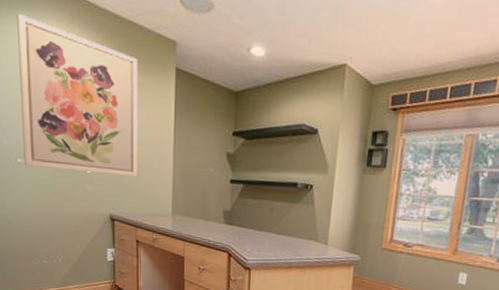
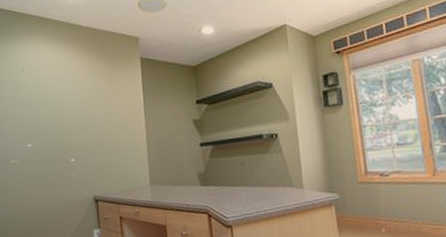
wall art: present [17,13,138,178] -> none [10,42,116,166]

